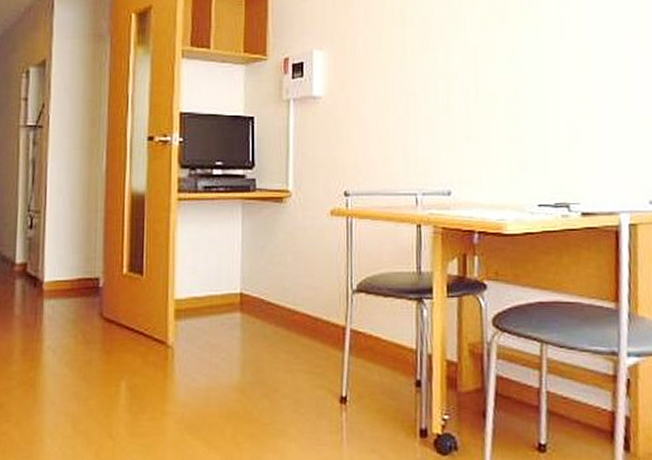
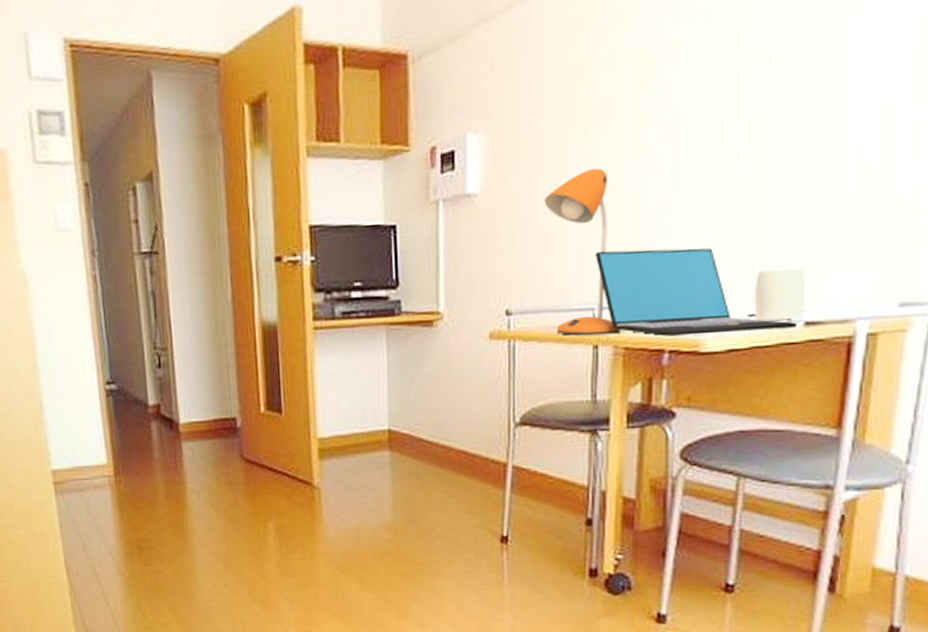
desk lamp: none [374,83,438,216] -> present [544,167,620,336]
laptop: none [415,147,577,220] -> present [594,248,798,336]
mug: none [541,169,580,211] -> present [754,267,806,322]

